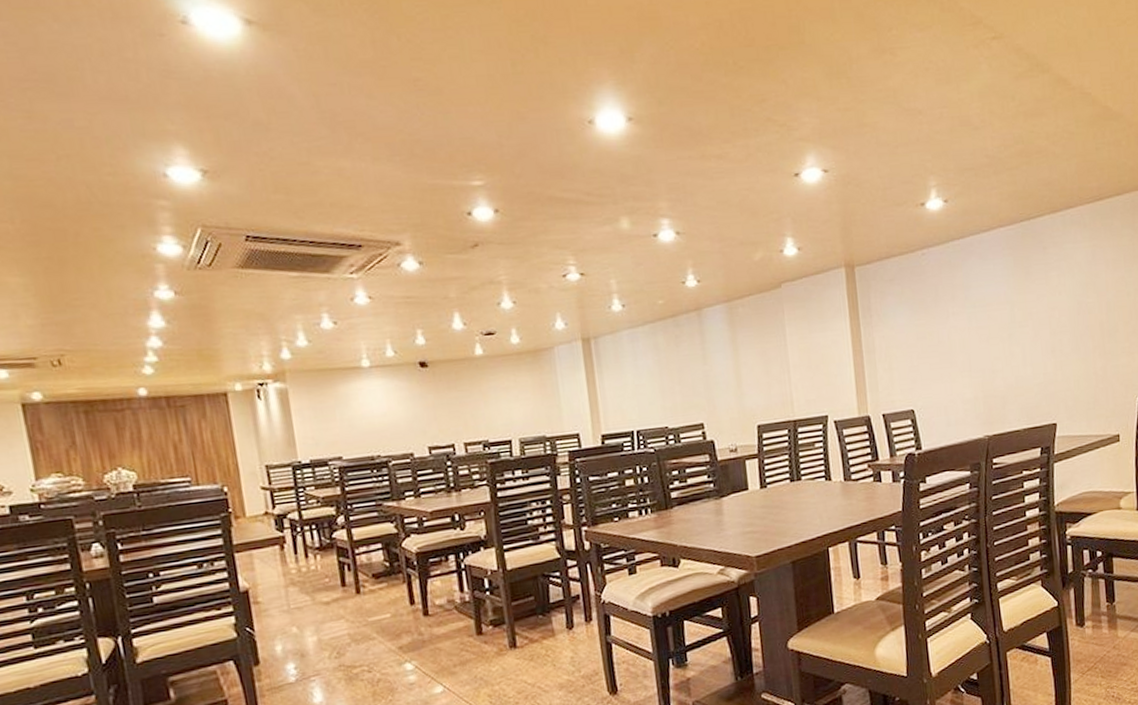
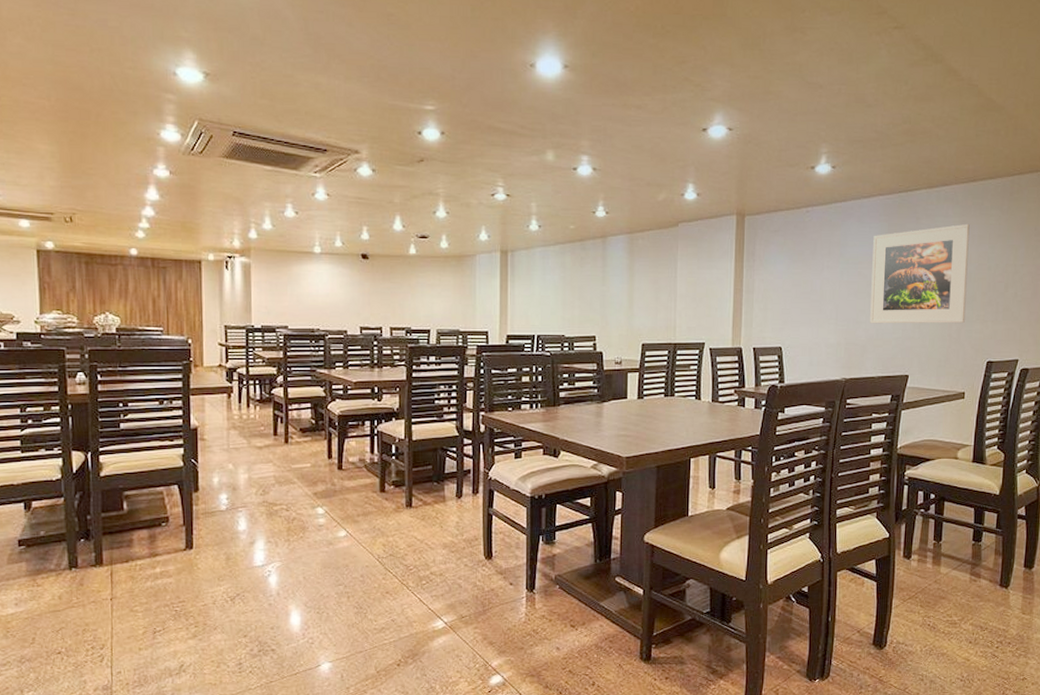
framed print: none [999,247,1110,371] -> present [870,223,970,324]

